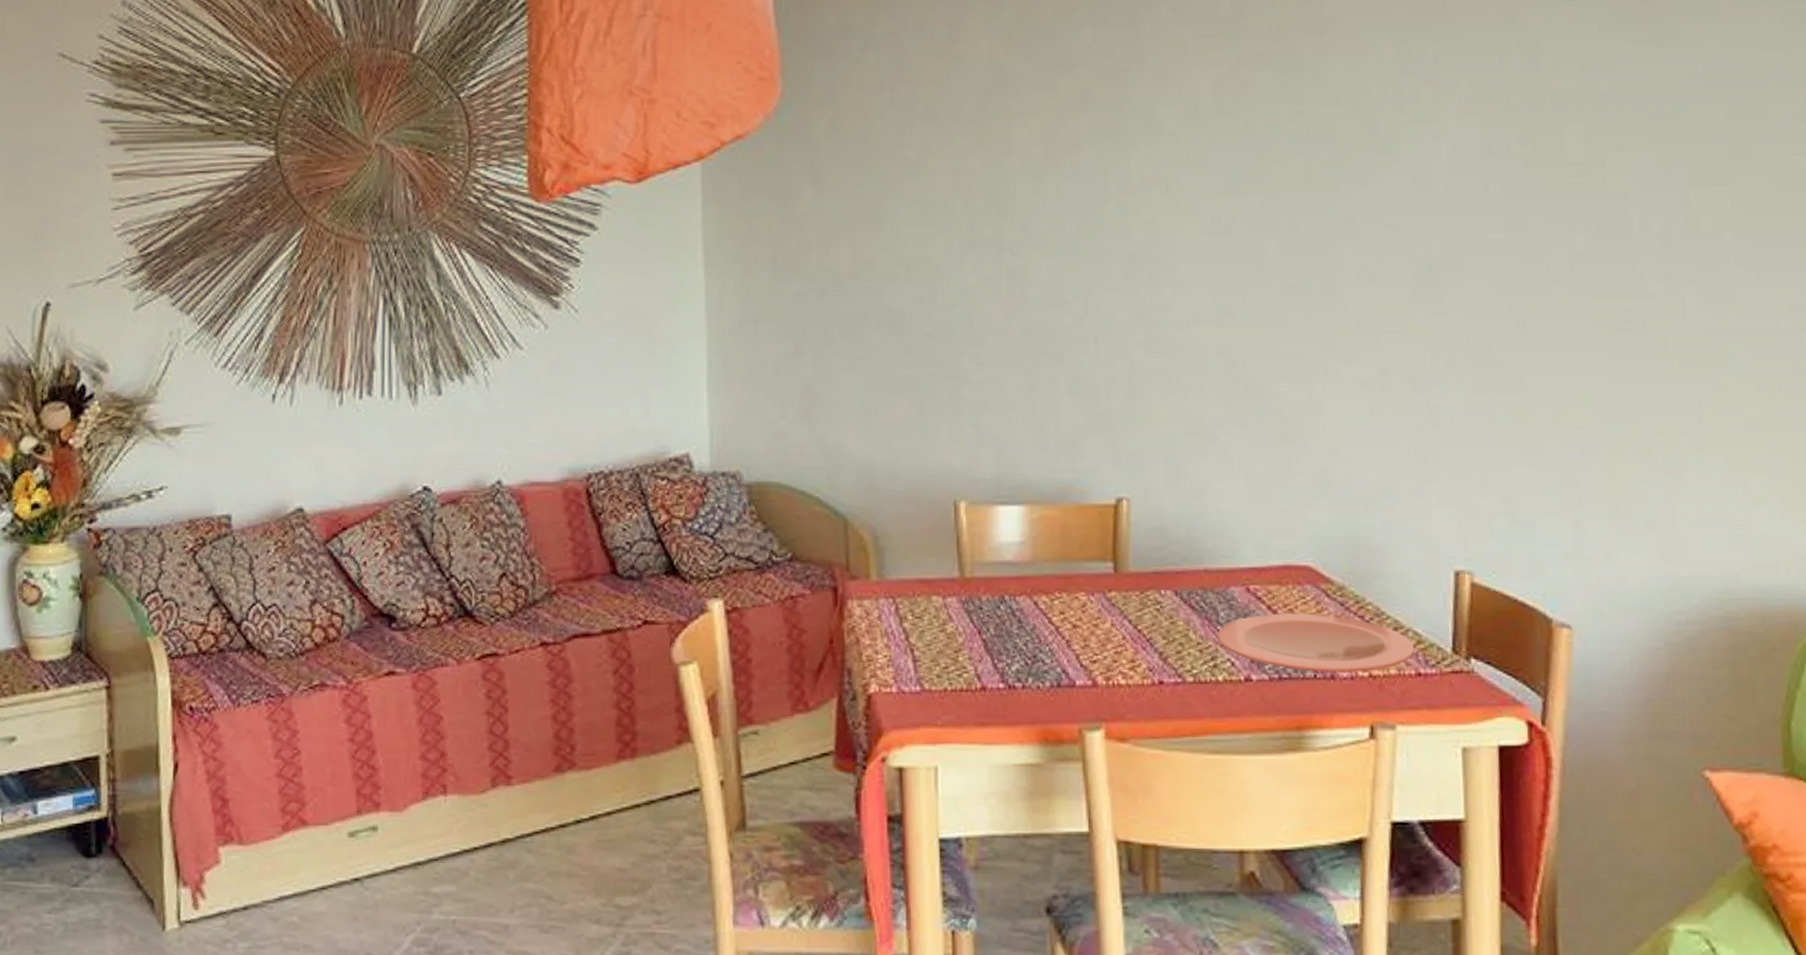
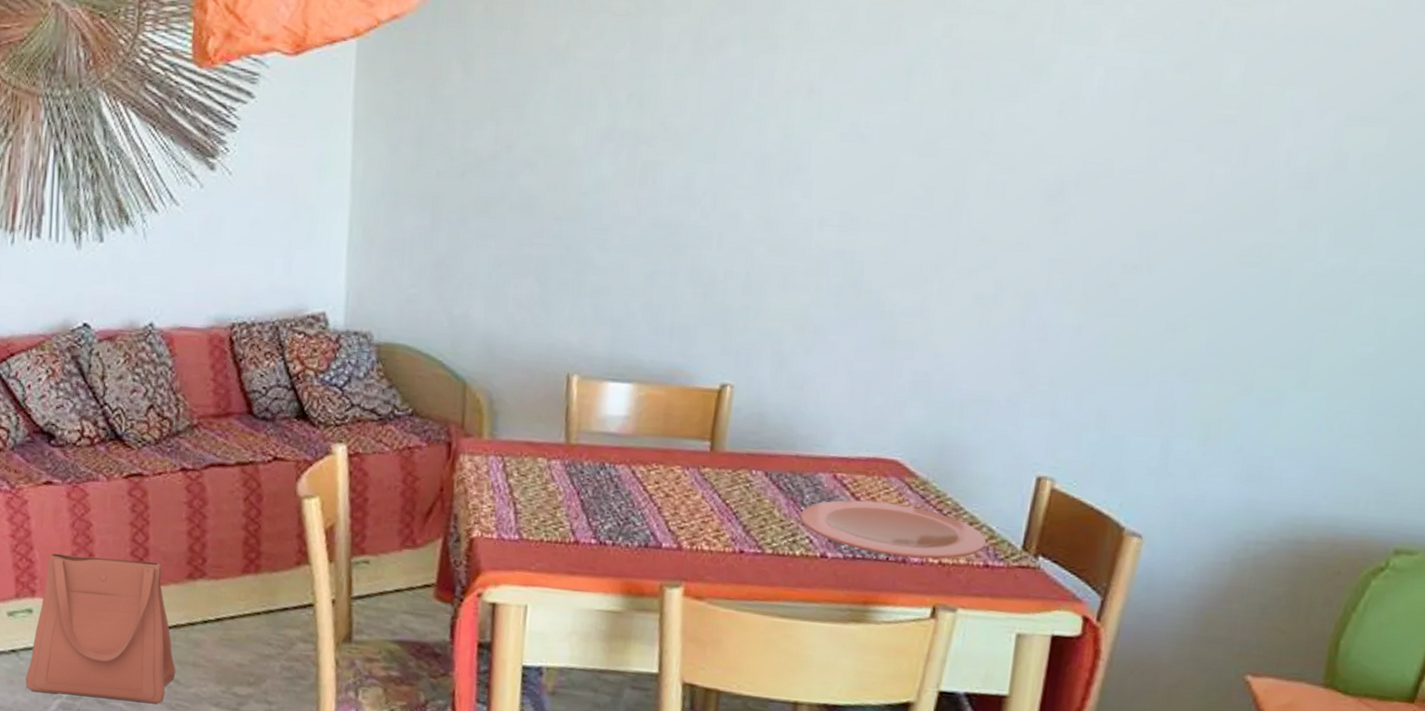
tote bag: none [372,755,548,928] -> present [25,553,176,704]

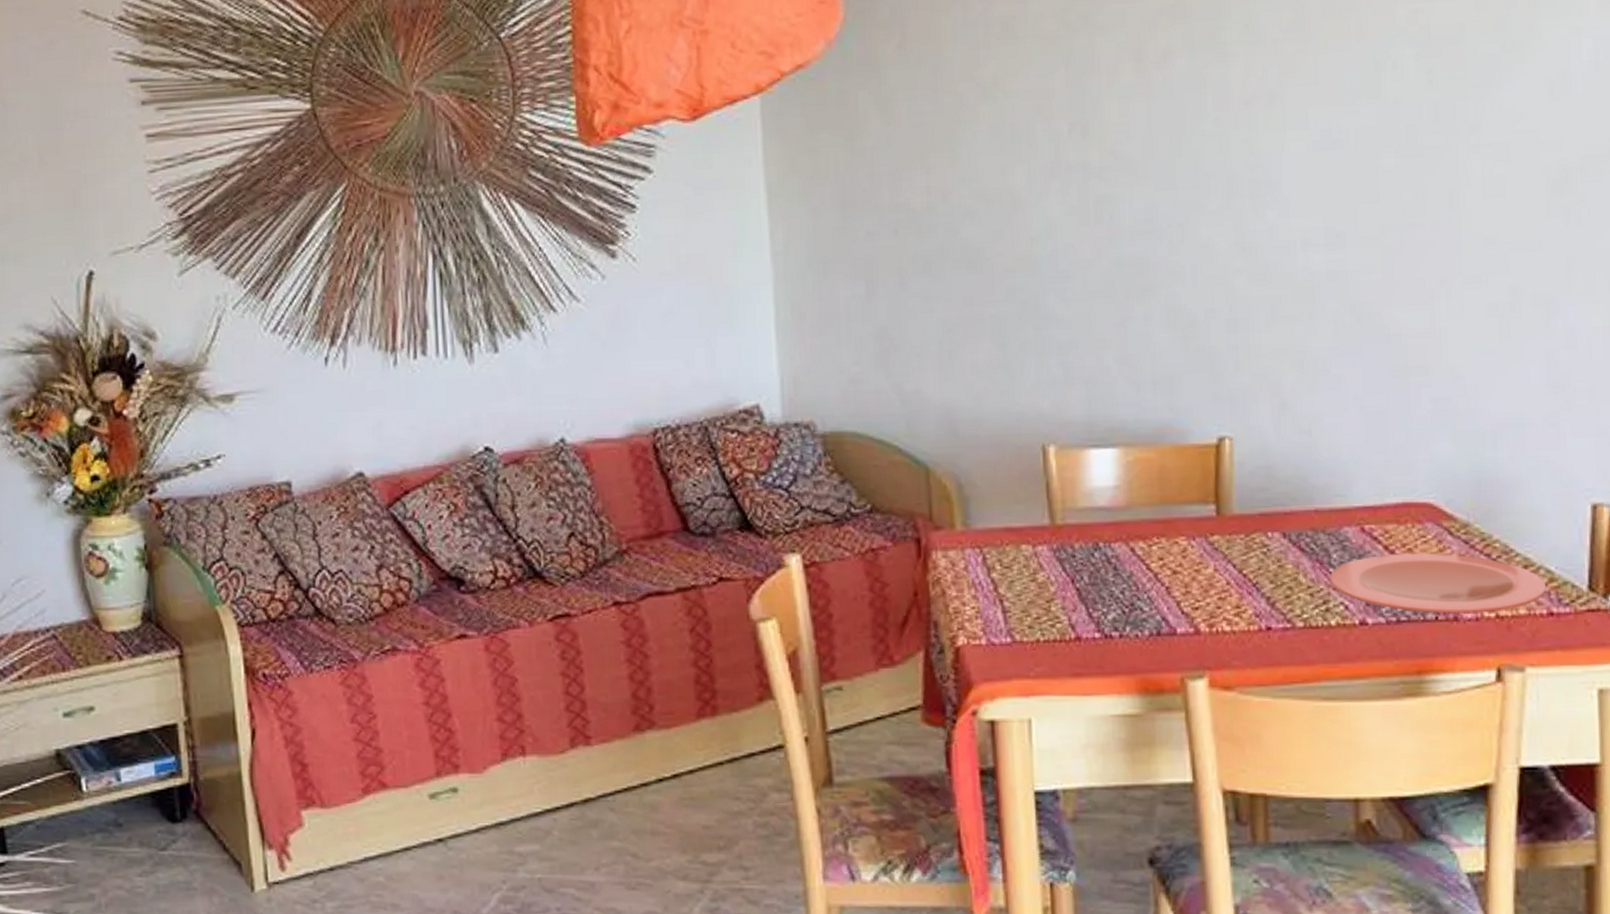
tote bag: present [25,553,176,704] -> none [457,716,633,886]

